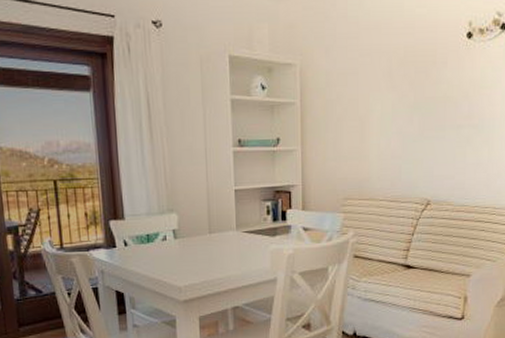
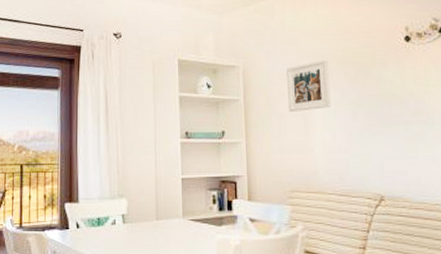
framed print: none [346,57,390,117] -> present [287,59,332,113]

